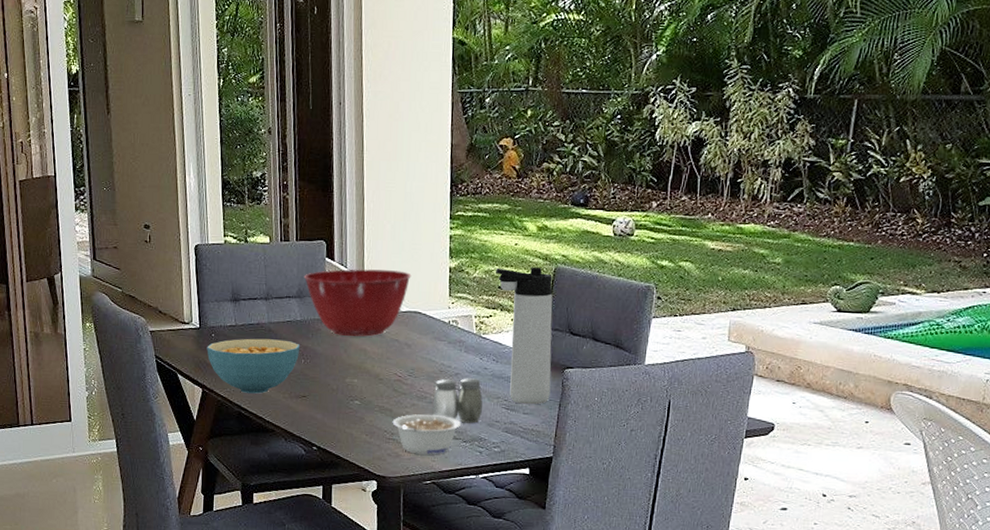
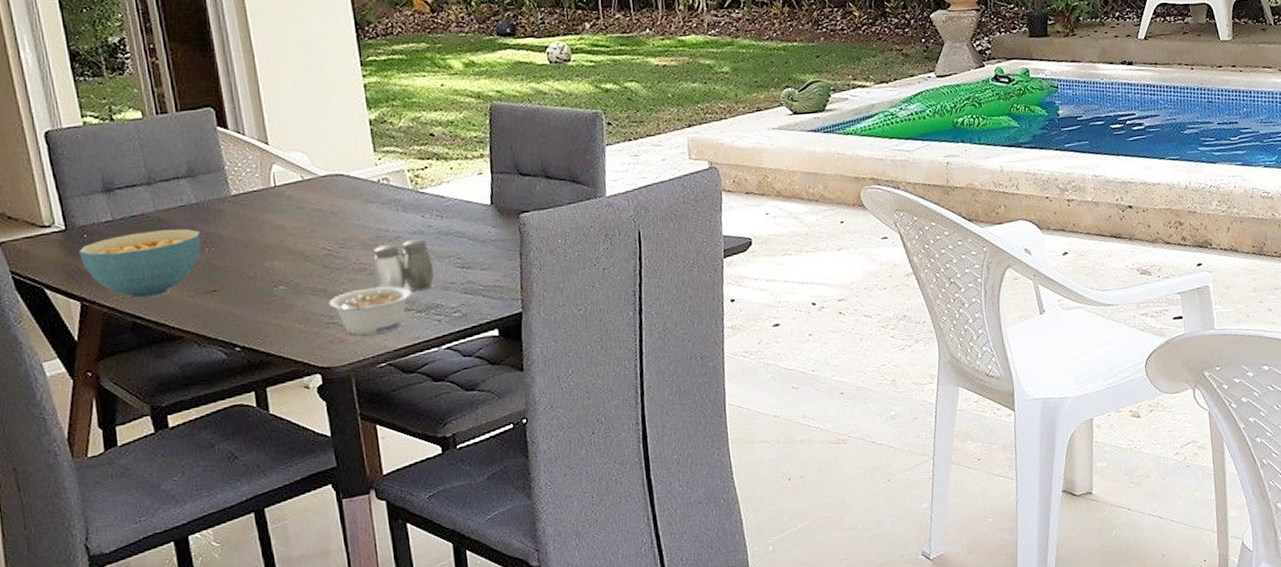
mixing bowl: present [303,268,411,337] -> none [192,130,326,214]
thermos bottle: present [496,267,553,405] -> none [424,107,508,260]

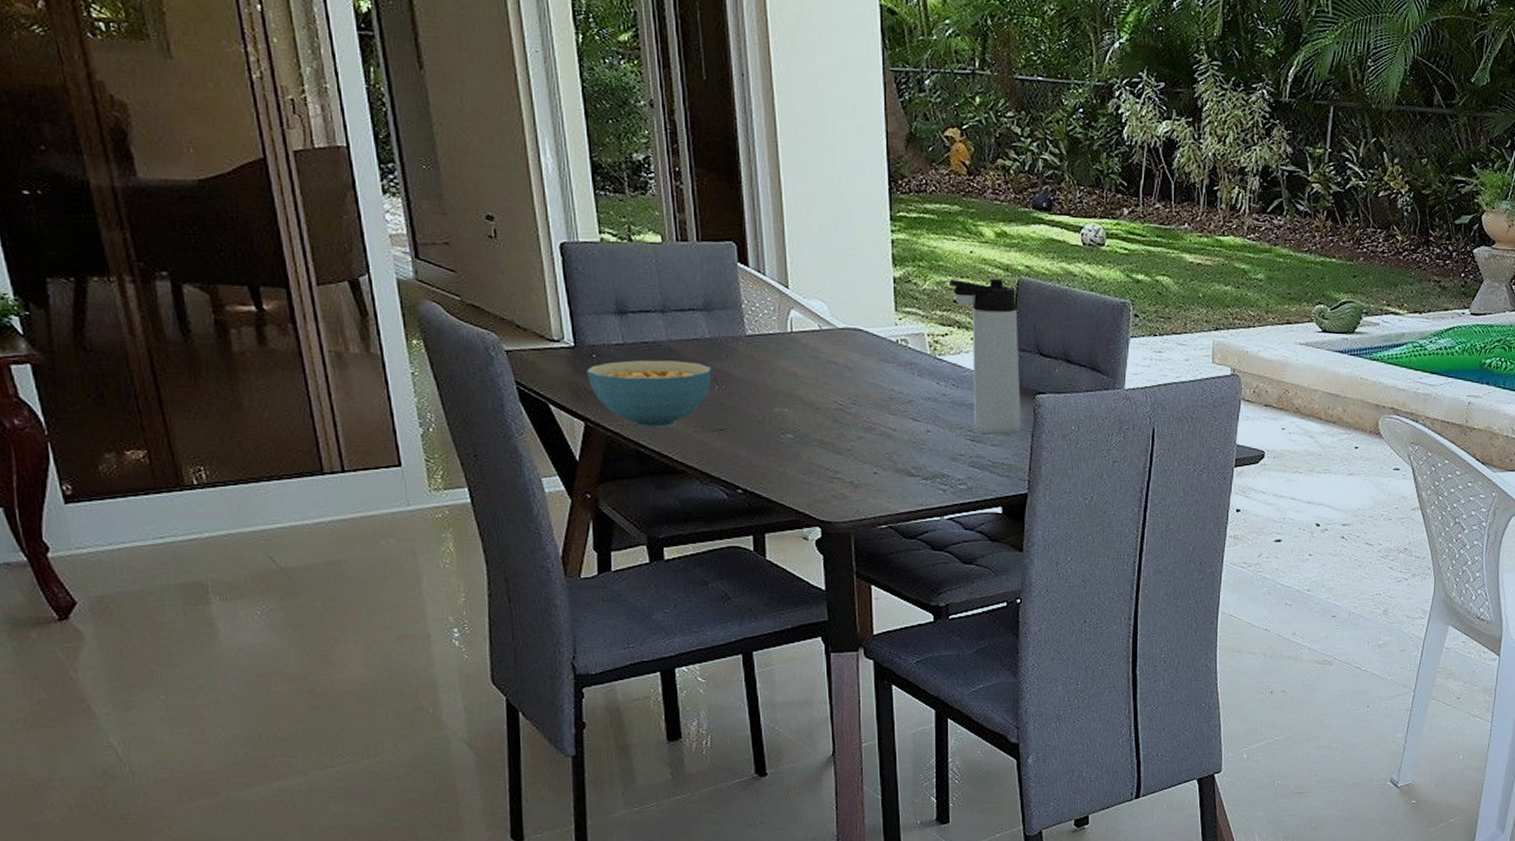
legume: present [329,286,412,335] -> none [835,448,920,495]
salt and pepper shaker: present [373,239,434,291] -> none [883,406,943,458]
thermos bottle: none [424,107,508,260] -> present [949,278,1021,435]

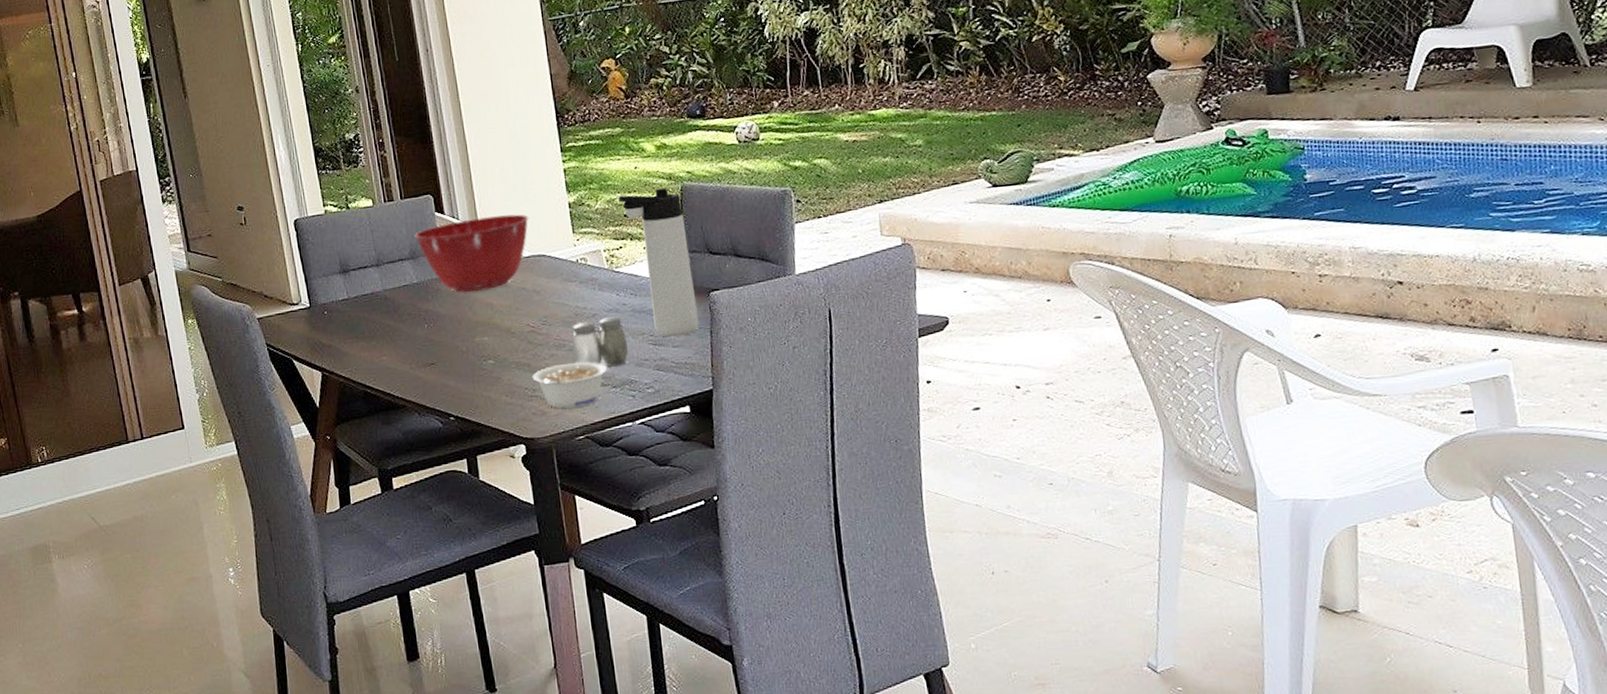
cereal bowl: present [586,359,712,427] -> none [320,306,421,370]
mixing bowl: none [710,276,847,358] -> present [414,214,529,293]
legume: none [835,448,920,495] -> present [532,362,608,408]
salt and pepper shaker: none [883,406,943,458] -> present [572,316,628,367]

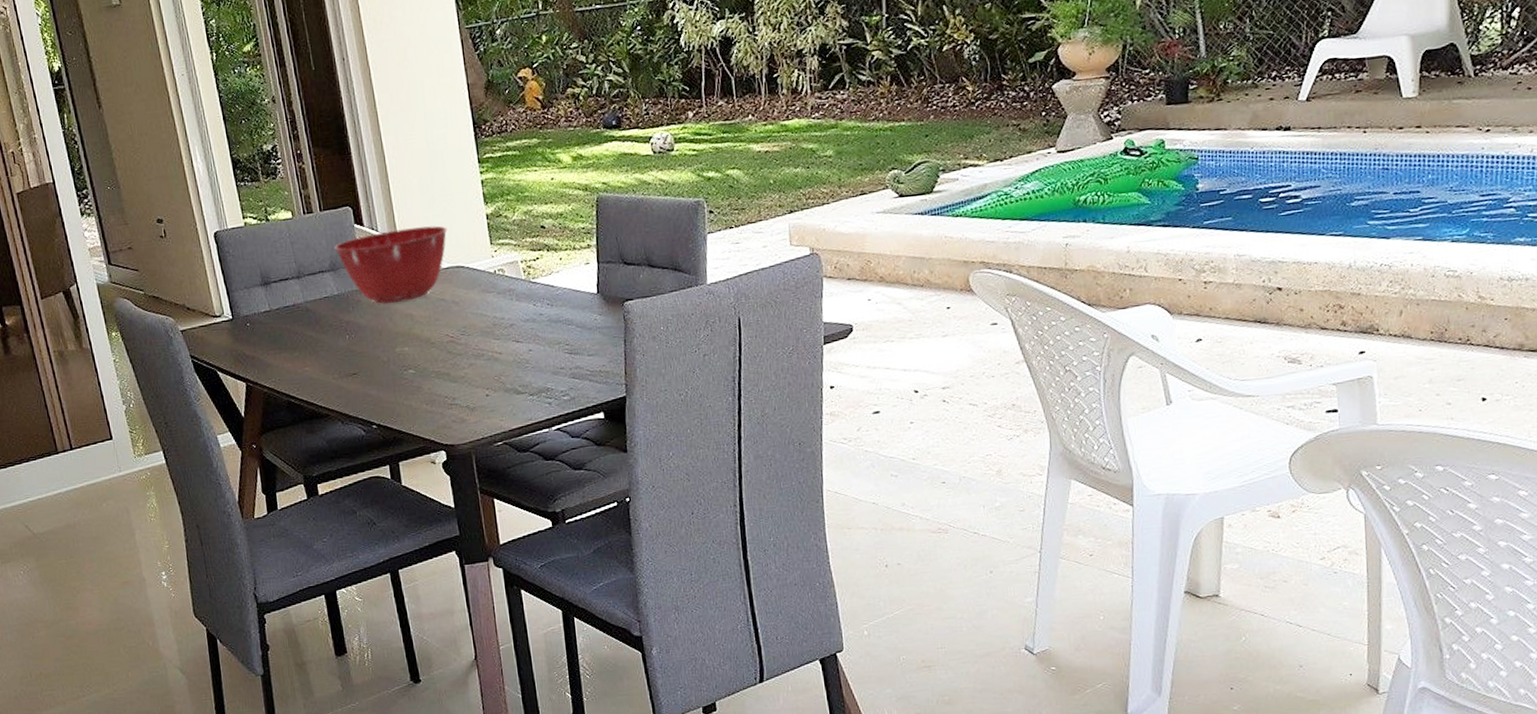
legume: present [532,362,608,408] -> none [451,371,525,416]
salt and pepper shaker: present [572,316,628,367] -> none [490,326,545,376]
thermos bottle: present [618,188,699,337] -> none [535,199,613,346]

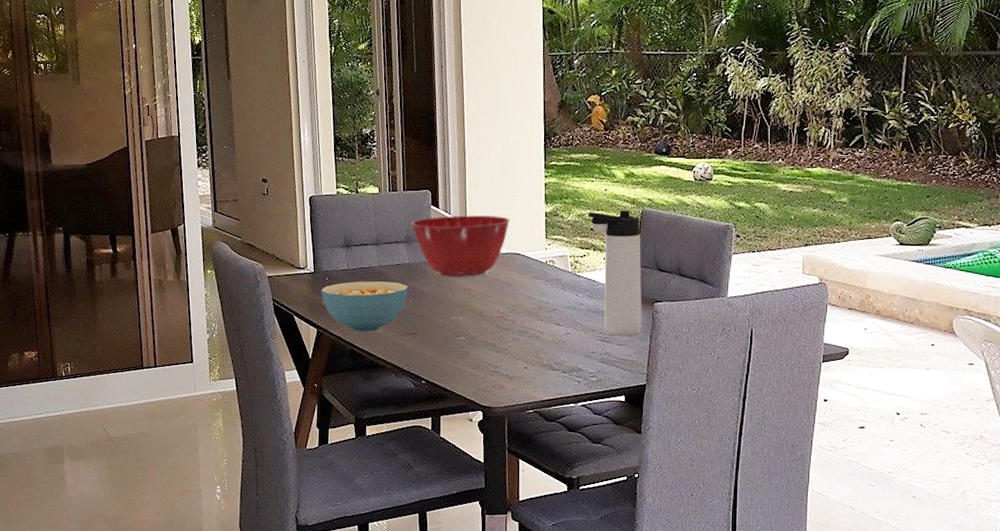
cereal bowl: none [243,318,343,380] -> present [321,281,409,332]
thermos bottle: none [535,199,613,346] -> present [588,210,642,337]

